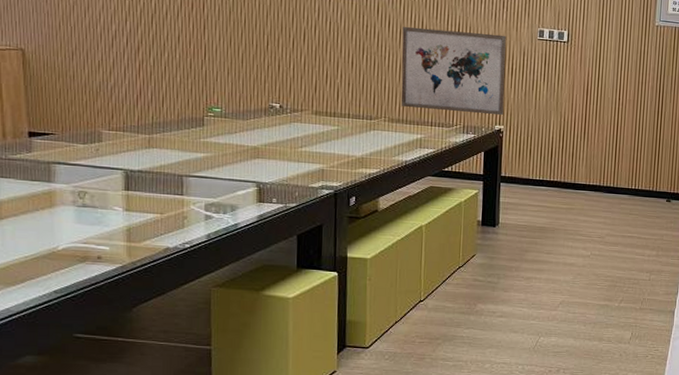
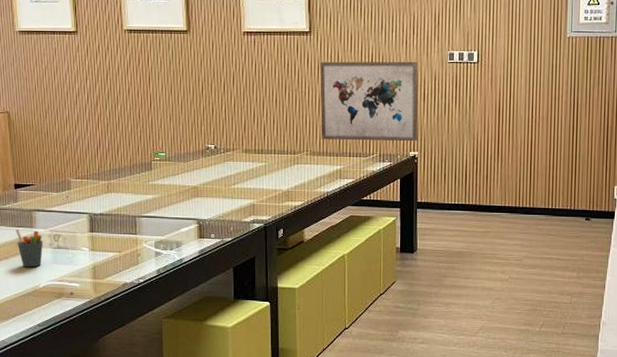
pen holder: none [28,182,64,227] -> present [16,229,43,268]

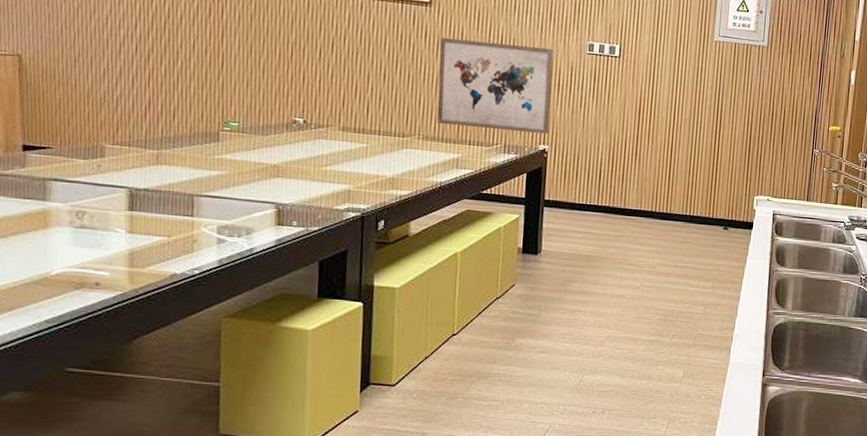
pen holder: present [16,229,43,268] -> none [20,200,60,250]

